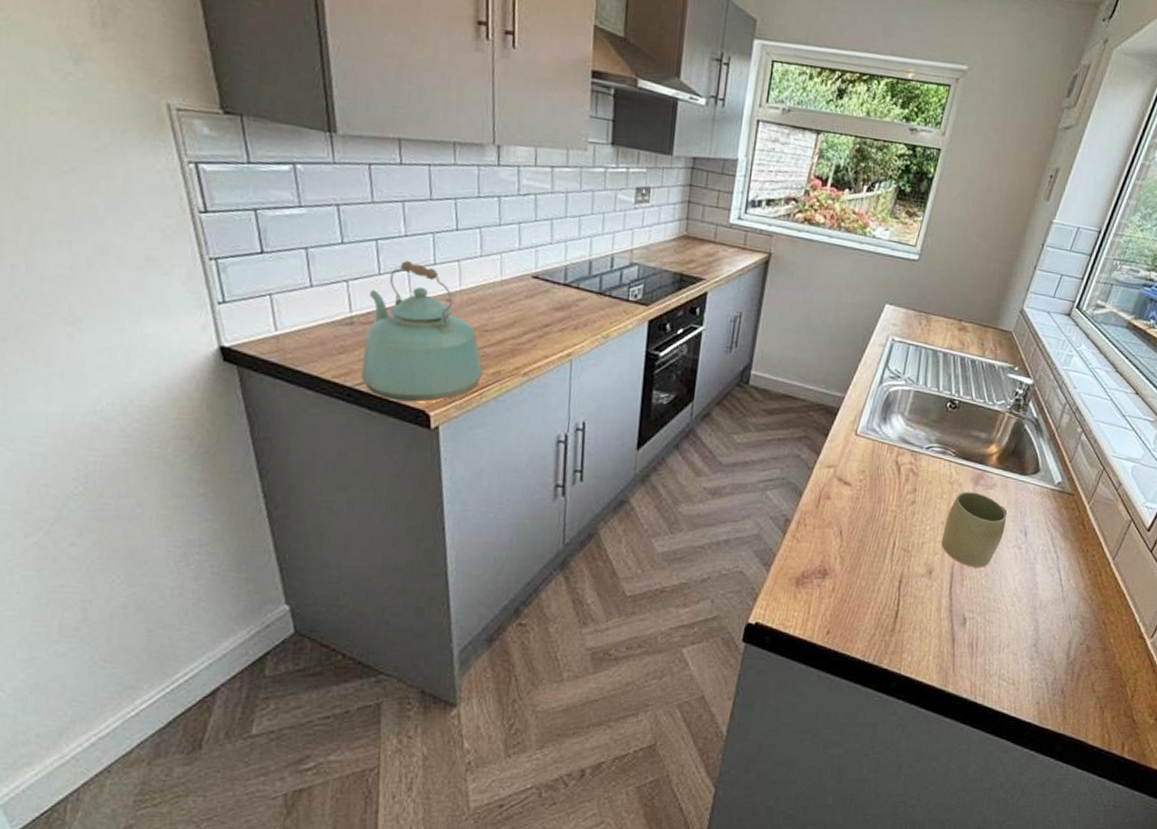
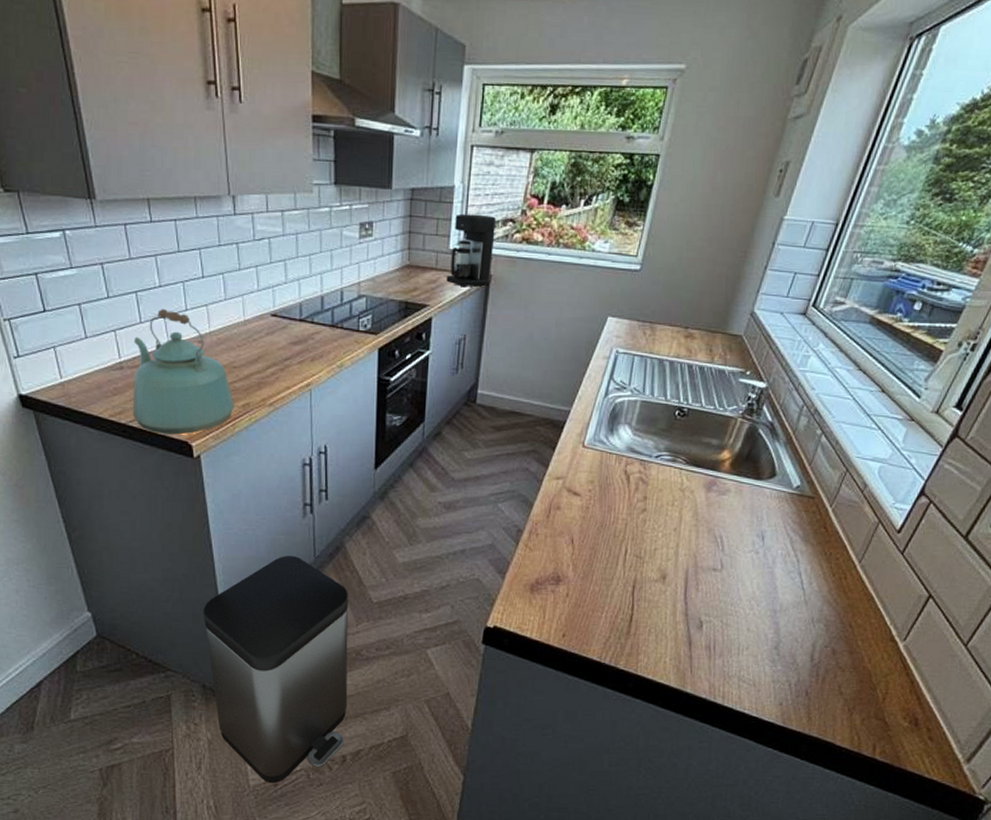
pedal bin: none [428,541,599,805] -> present [203,555,348,784]
coffee maker: none [724,187,778,264] -> present [446,213,496,288]
mug: present [941,492,1008,568] -> none [674,498,743,572]

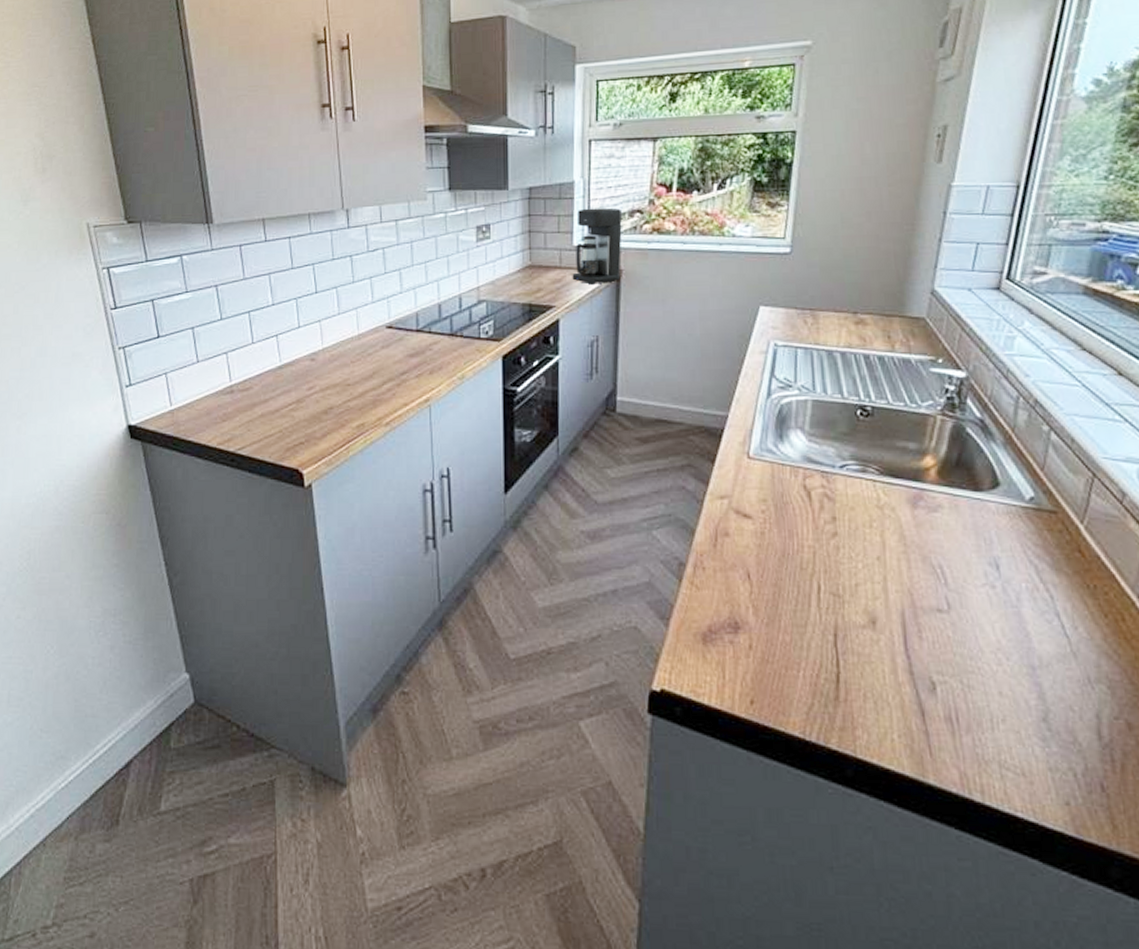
kettle: present [133,309,235,435] -> none [242,328,348,462]
pedal bin: present [203,555,348,784] -> none [313,600,485,907]

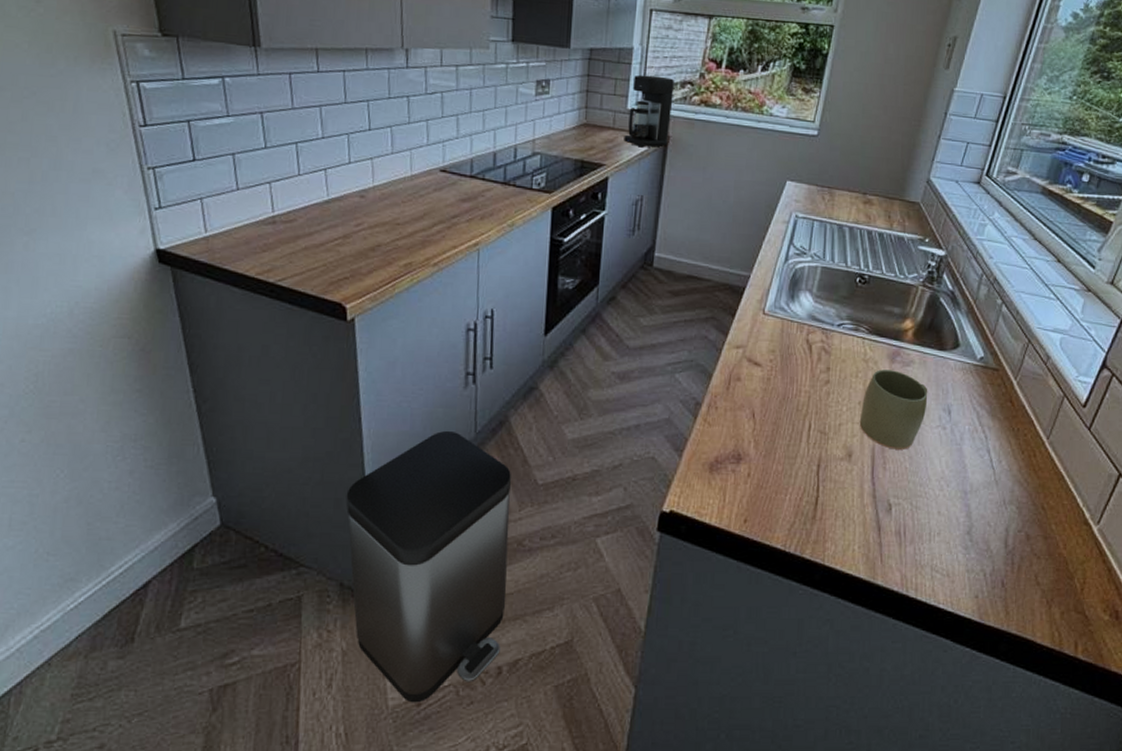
pedal bin: none [313,600,485,907] -> present [346,430,511,703]
mug: none [880,517,967,614] -> present [859,369,928,450]

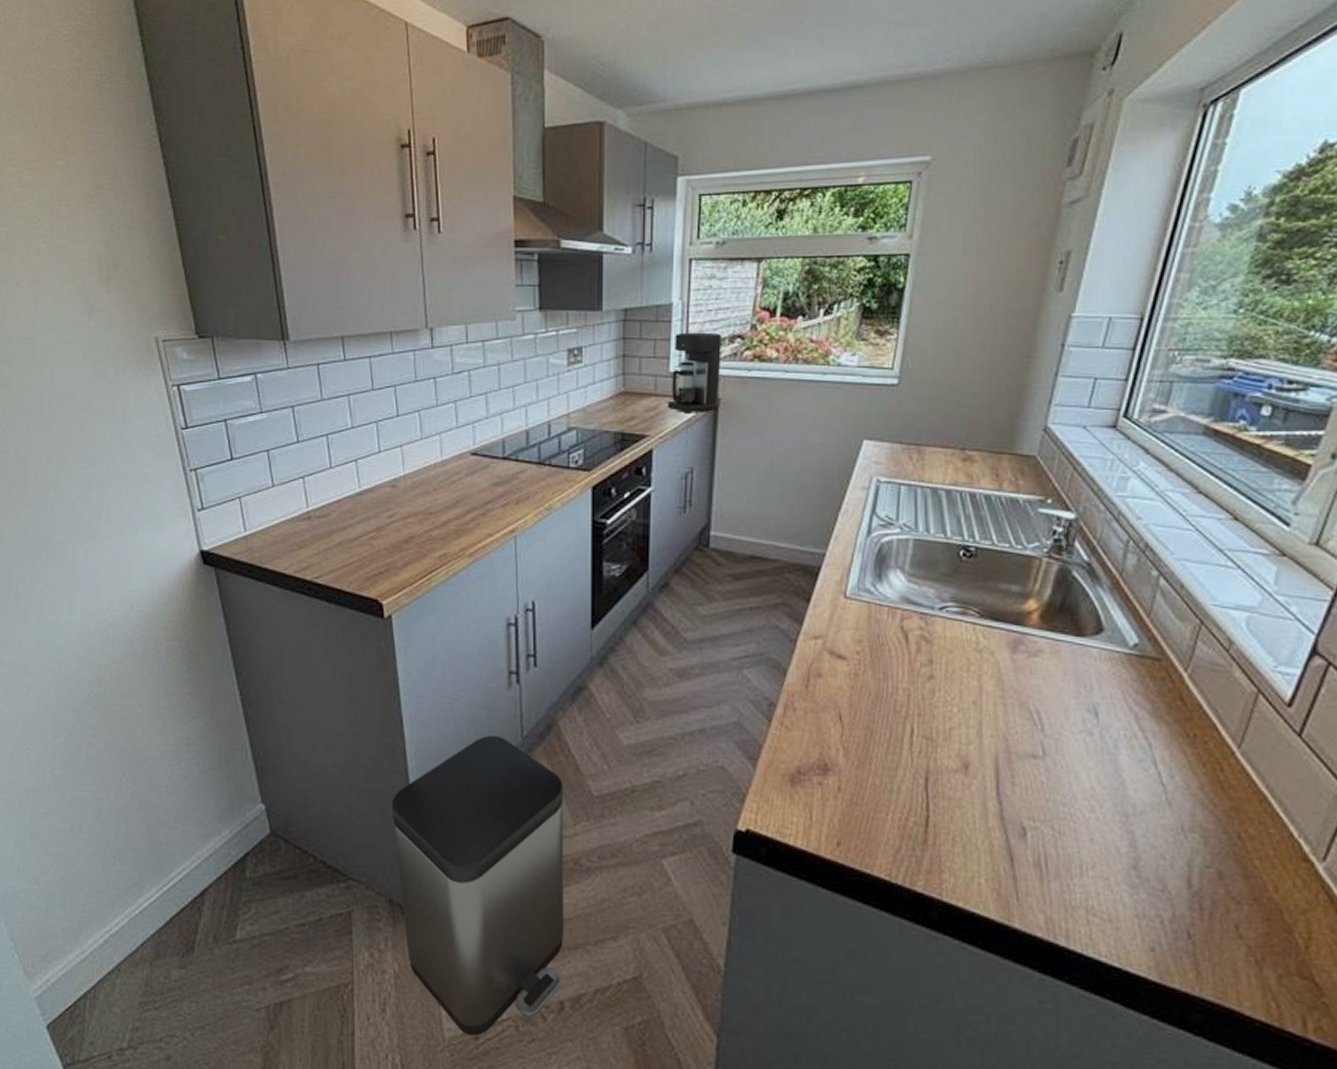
mug: present [859,369,928,450] -> none [975,661,1065,760]

